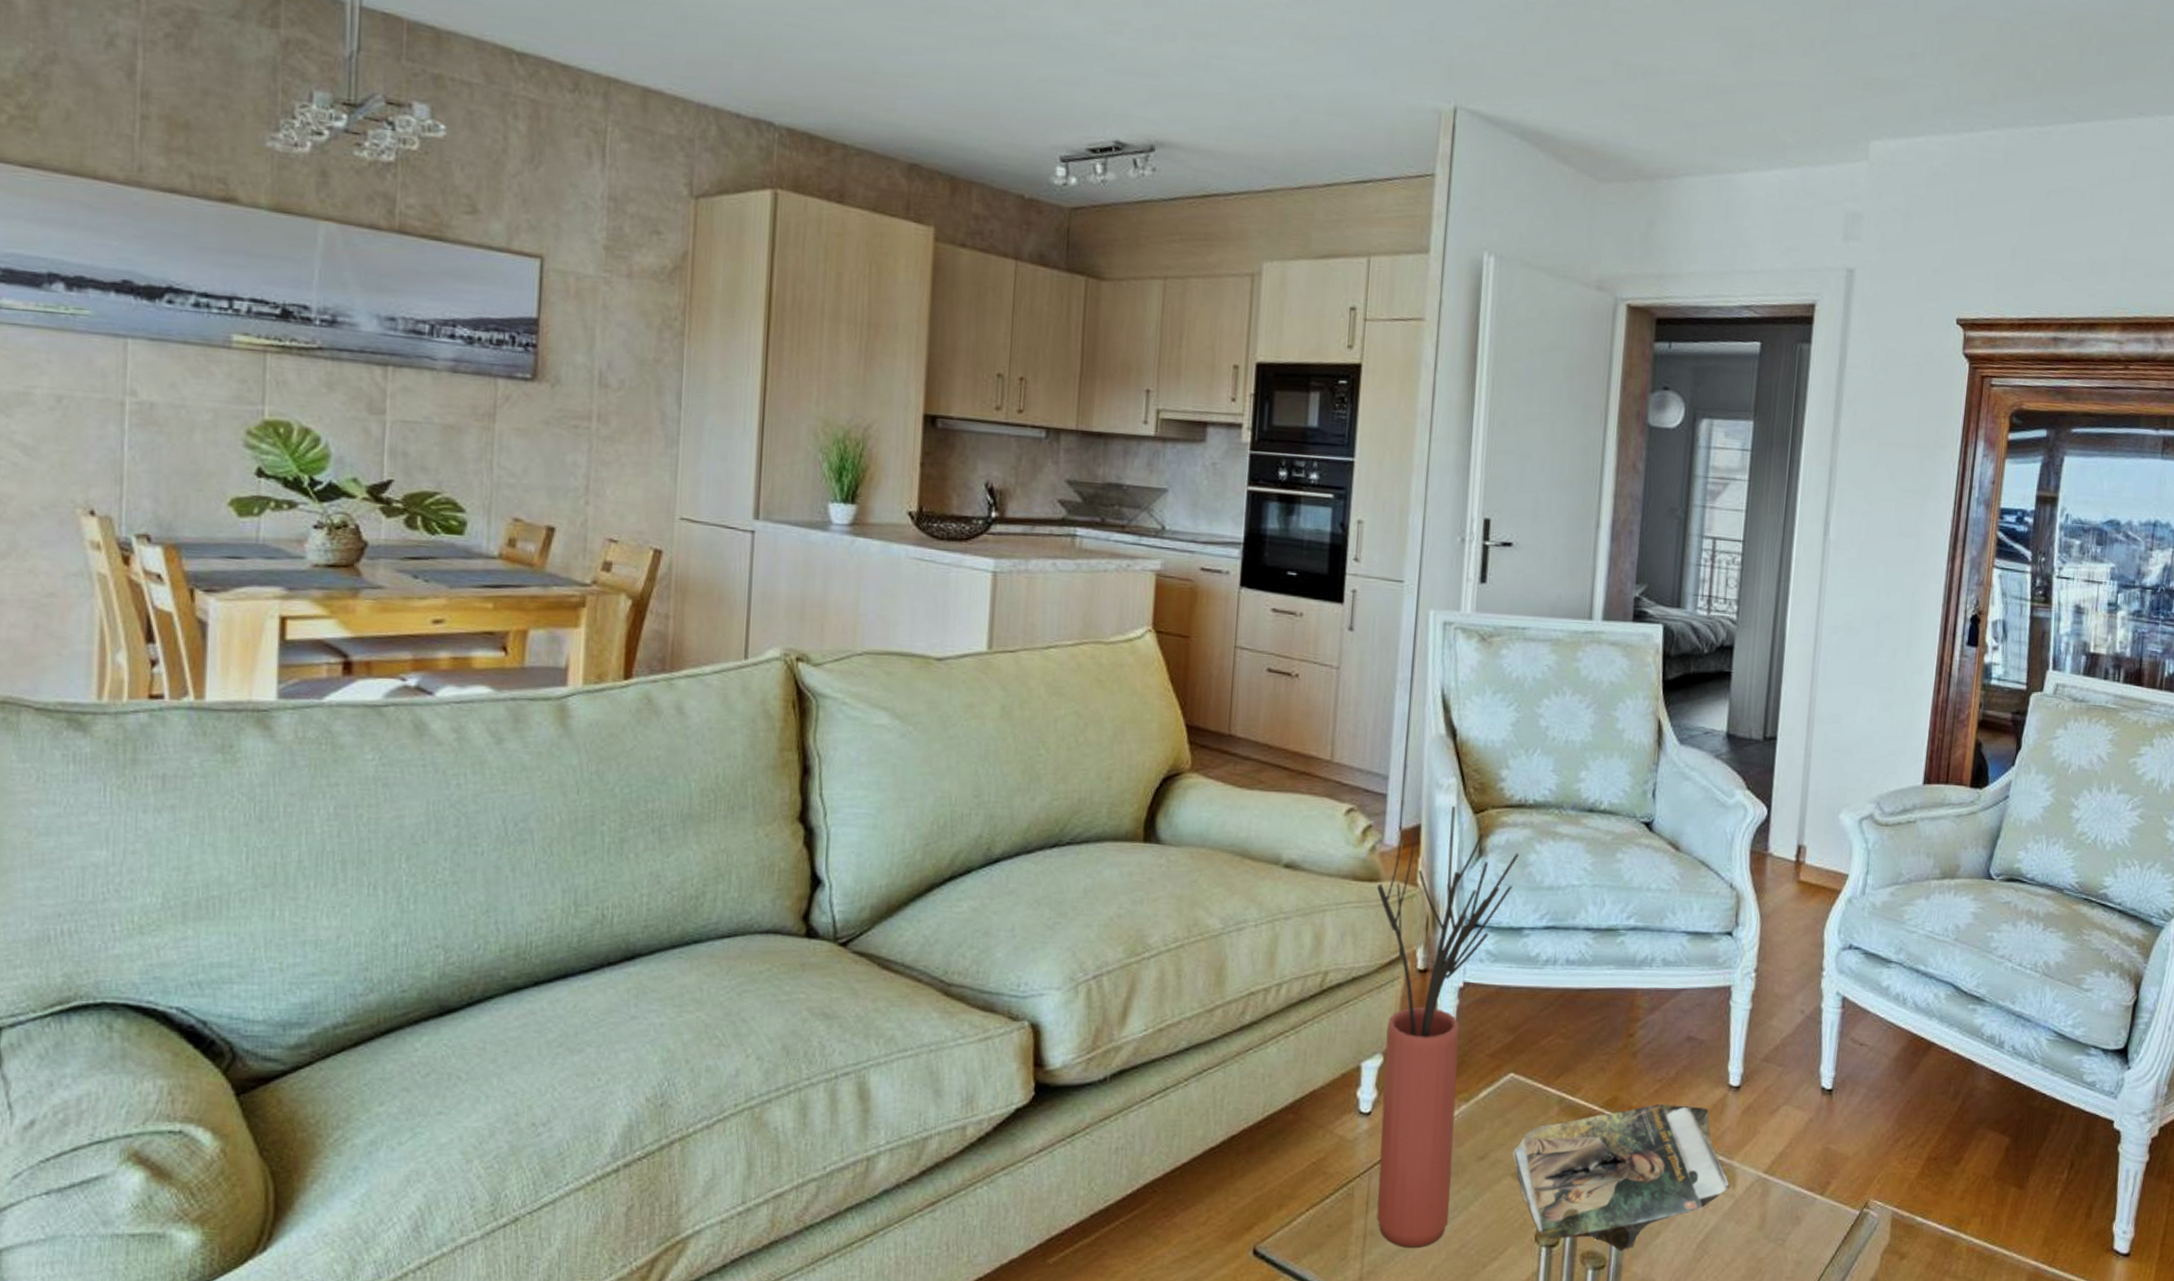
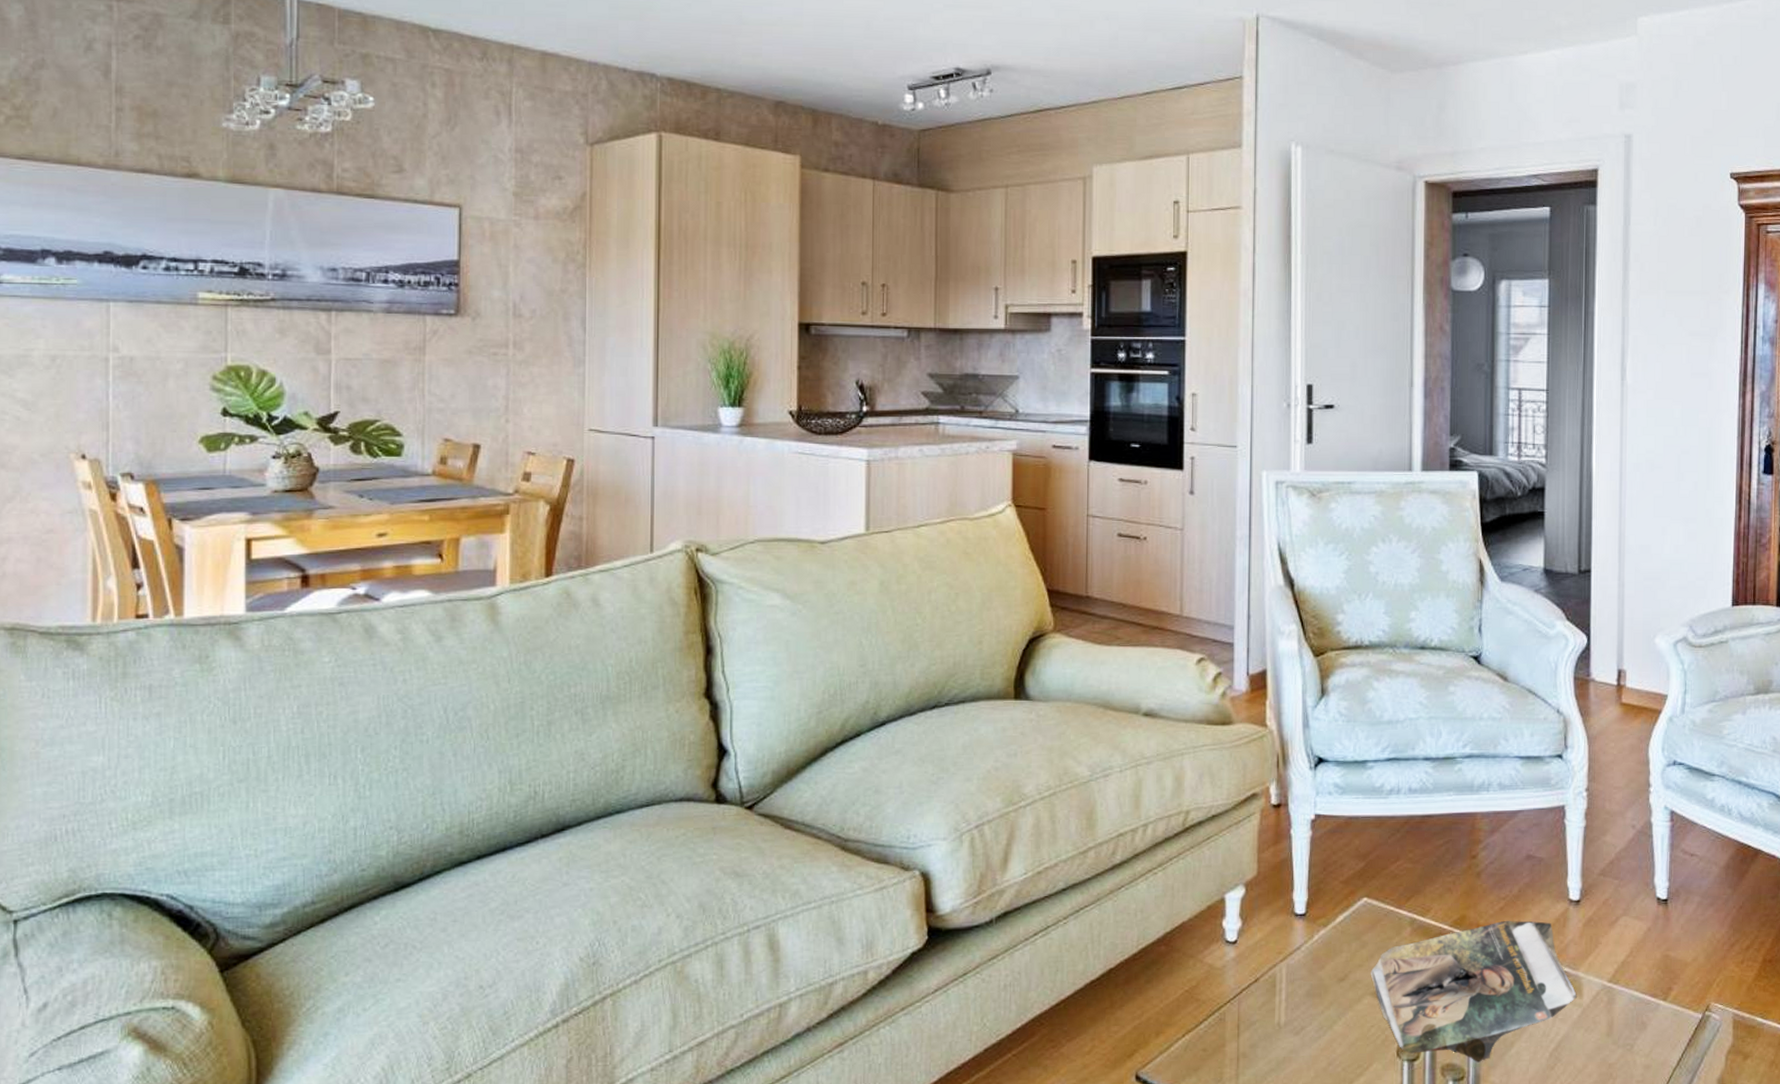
vase: present [1376,806,1520,1247] -> none [1230,651,1359,1067]

